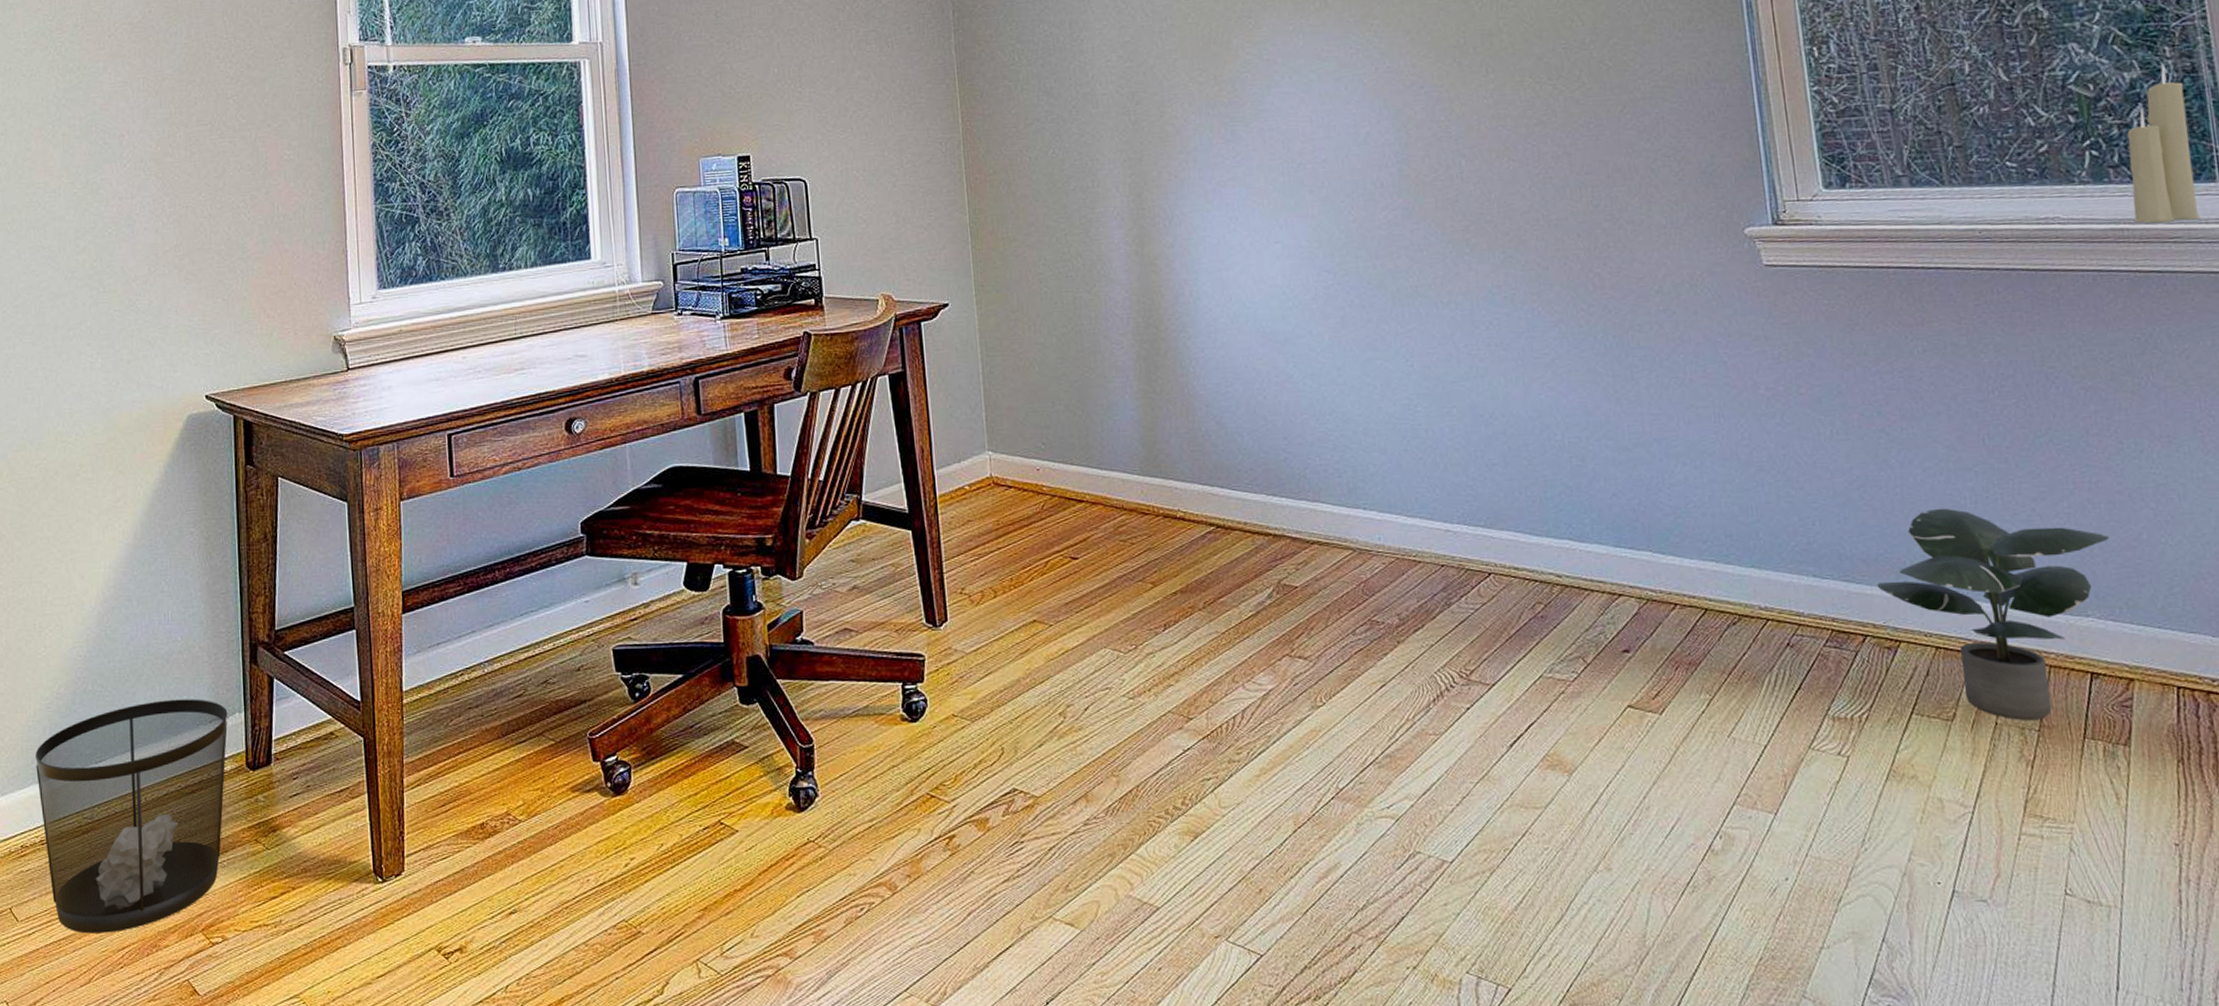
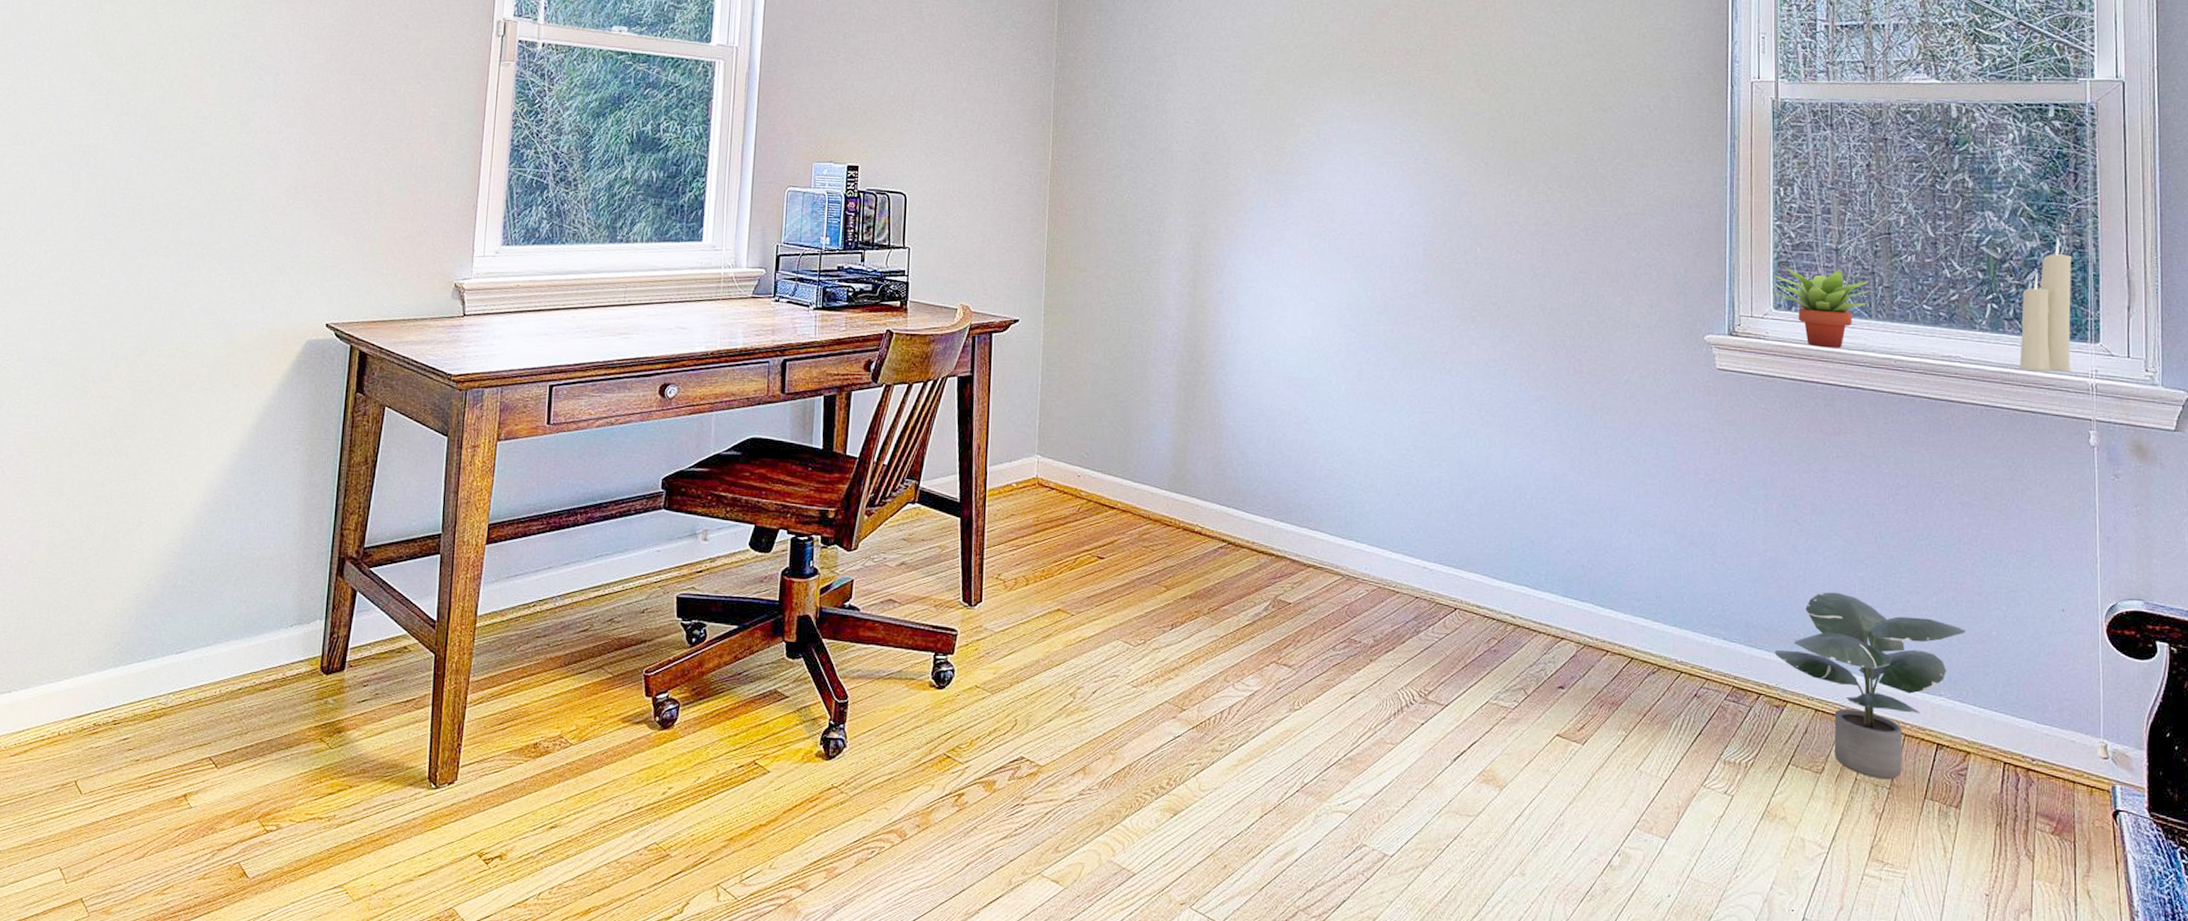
waste bin: present [35,699,228,934] -> none [117,601,309,813]
succulent plant: none [1819,131,1937,227] -> present [1773,267,1869,349]

